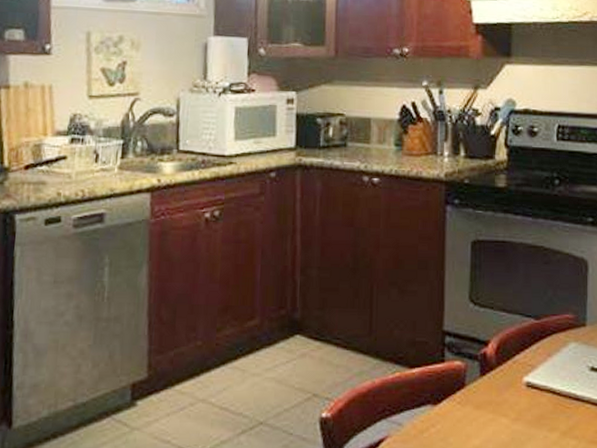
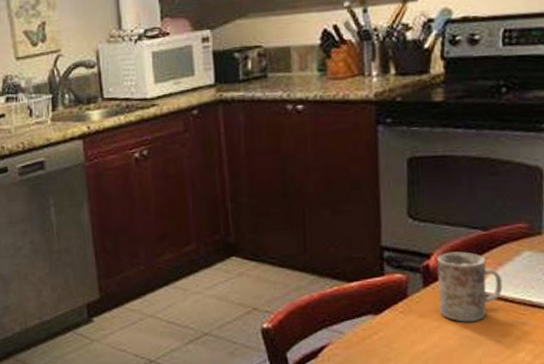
mug: none [494,340,551,415] -> present [437,251,503,322]

